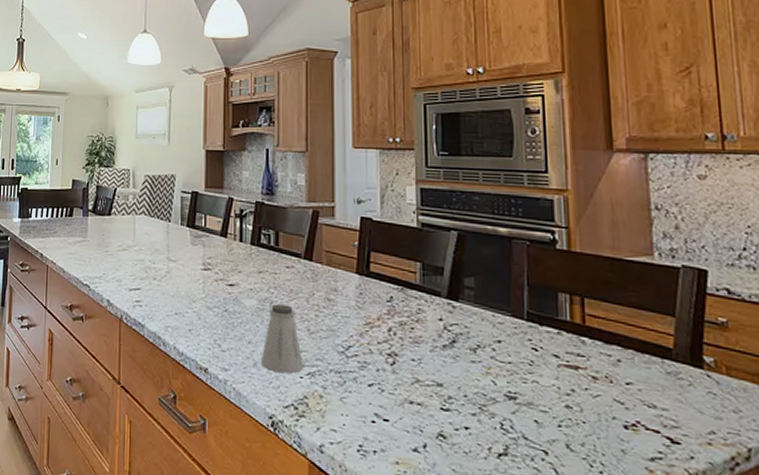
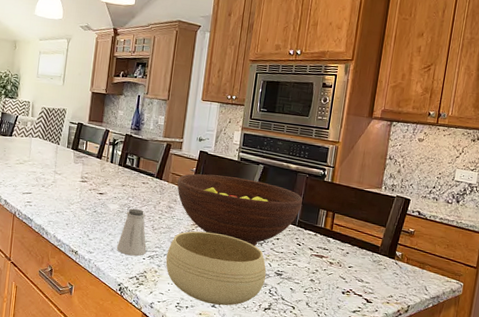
bowl: none [333,333,491,450] -> present [166,231,266,306]
fruit bowl: none [334,249,529,355] -> present [177,173,303,247]

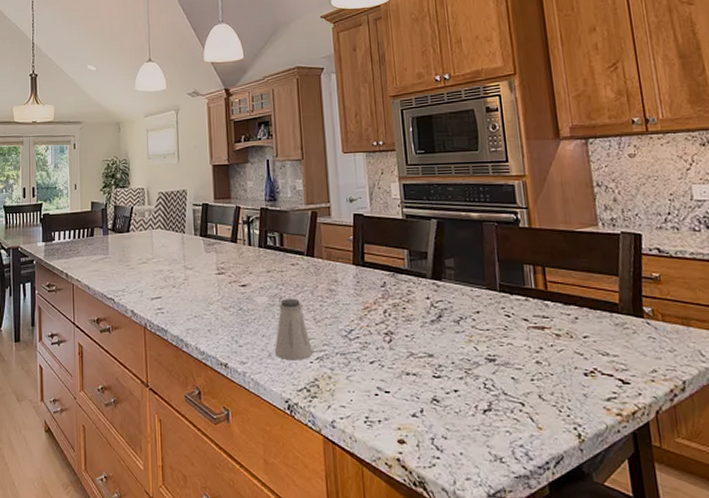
bowl: present [166,231,266,306] -> none [339,315,475,413]
fruit bowl: present [177,173,303,247] -> none [333,240,499,327]

